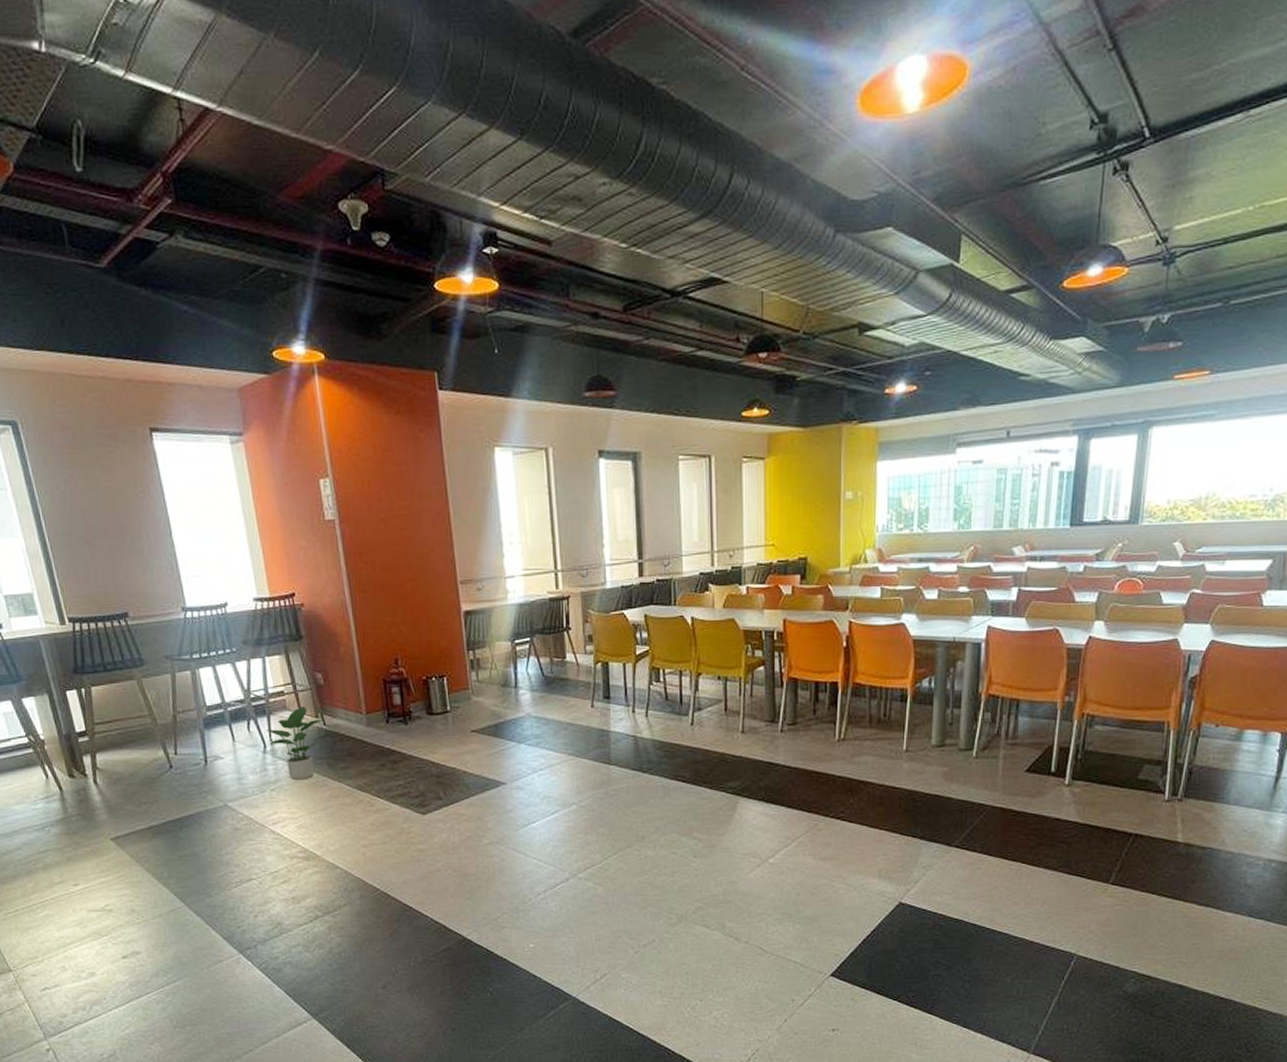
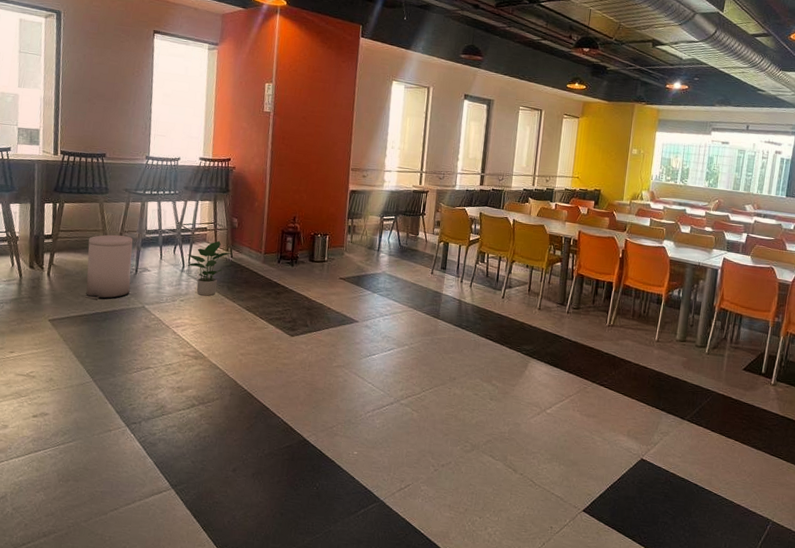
pedal bin: none [135,717,204,805] -> present [85,234,133,300]

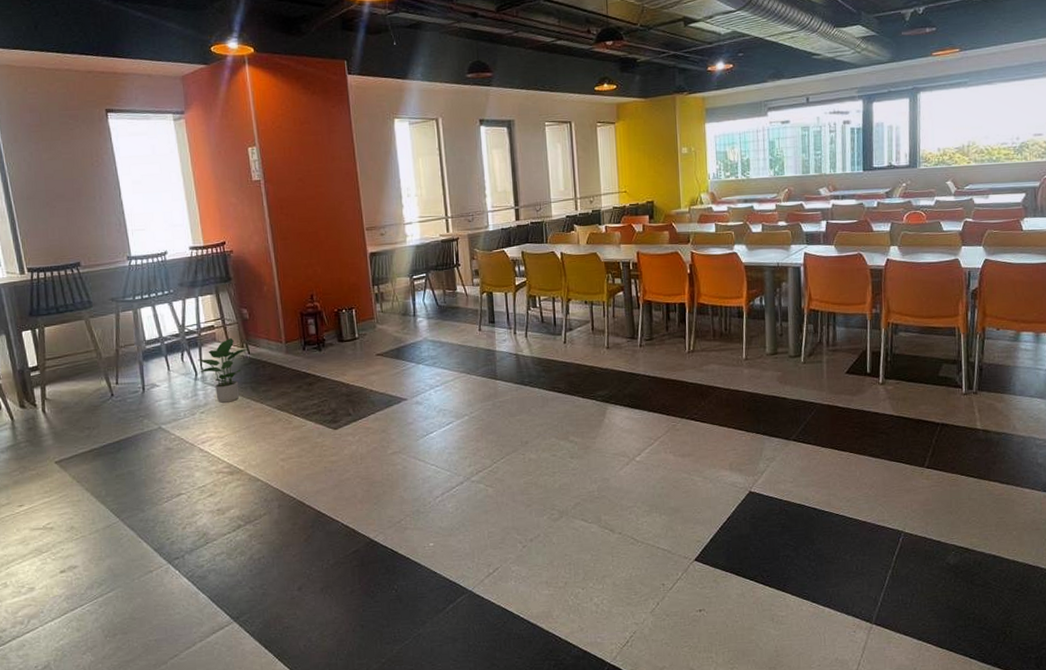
pedal bin: present [85,234,133,300] -> none [81,351,141,430]

